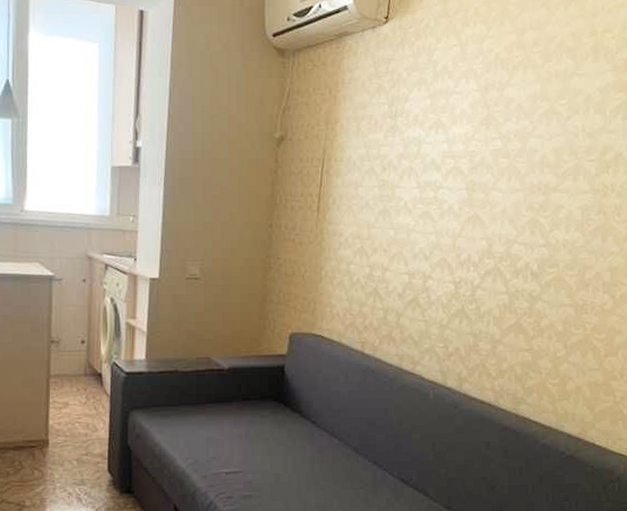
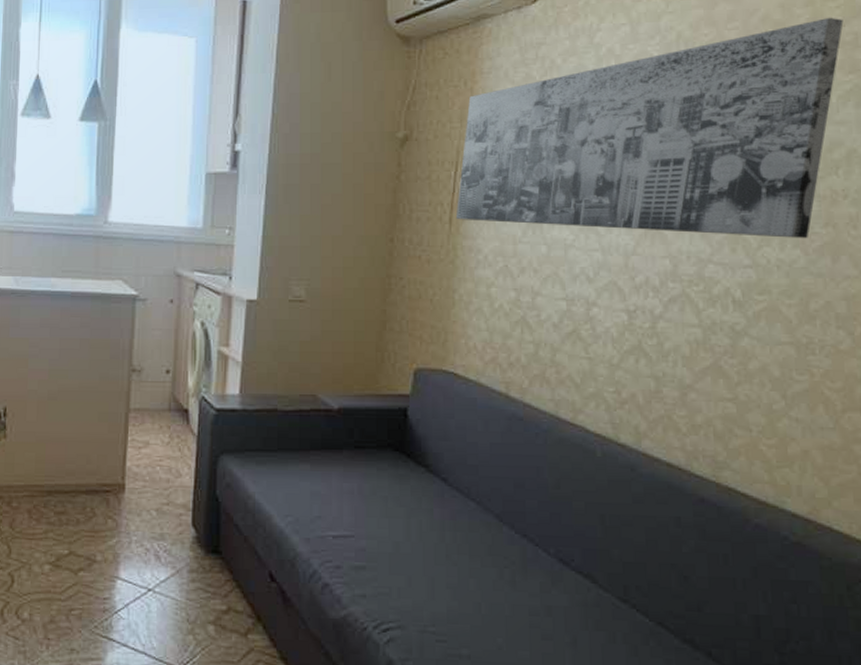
wall art: none [322,45,617,224] -> present [455,17,844,239]

